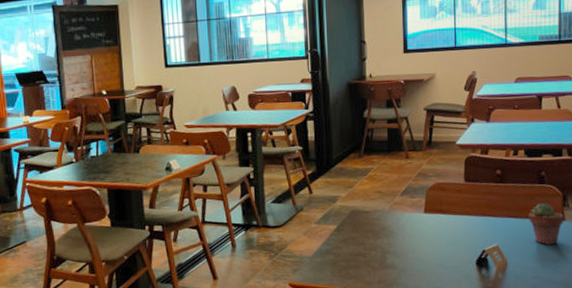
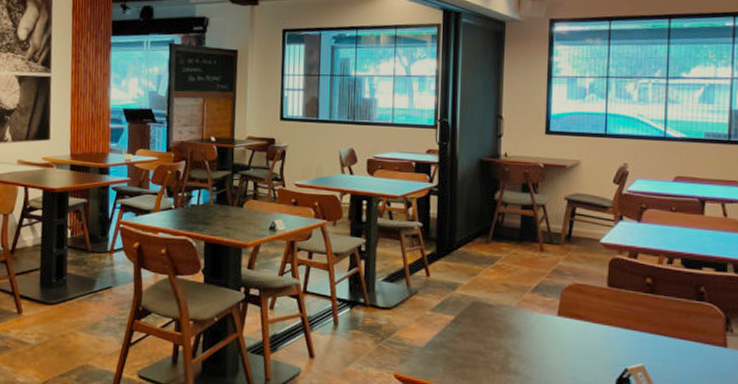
potted succulent: present [528,203,564,245] -> none [682,323,726,374]

